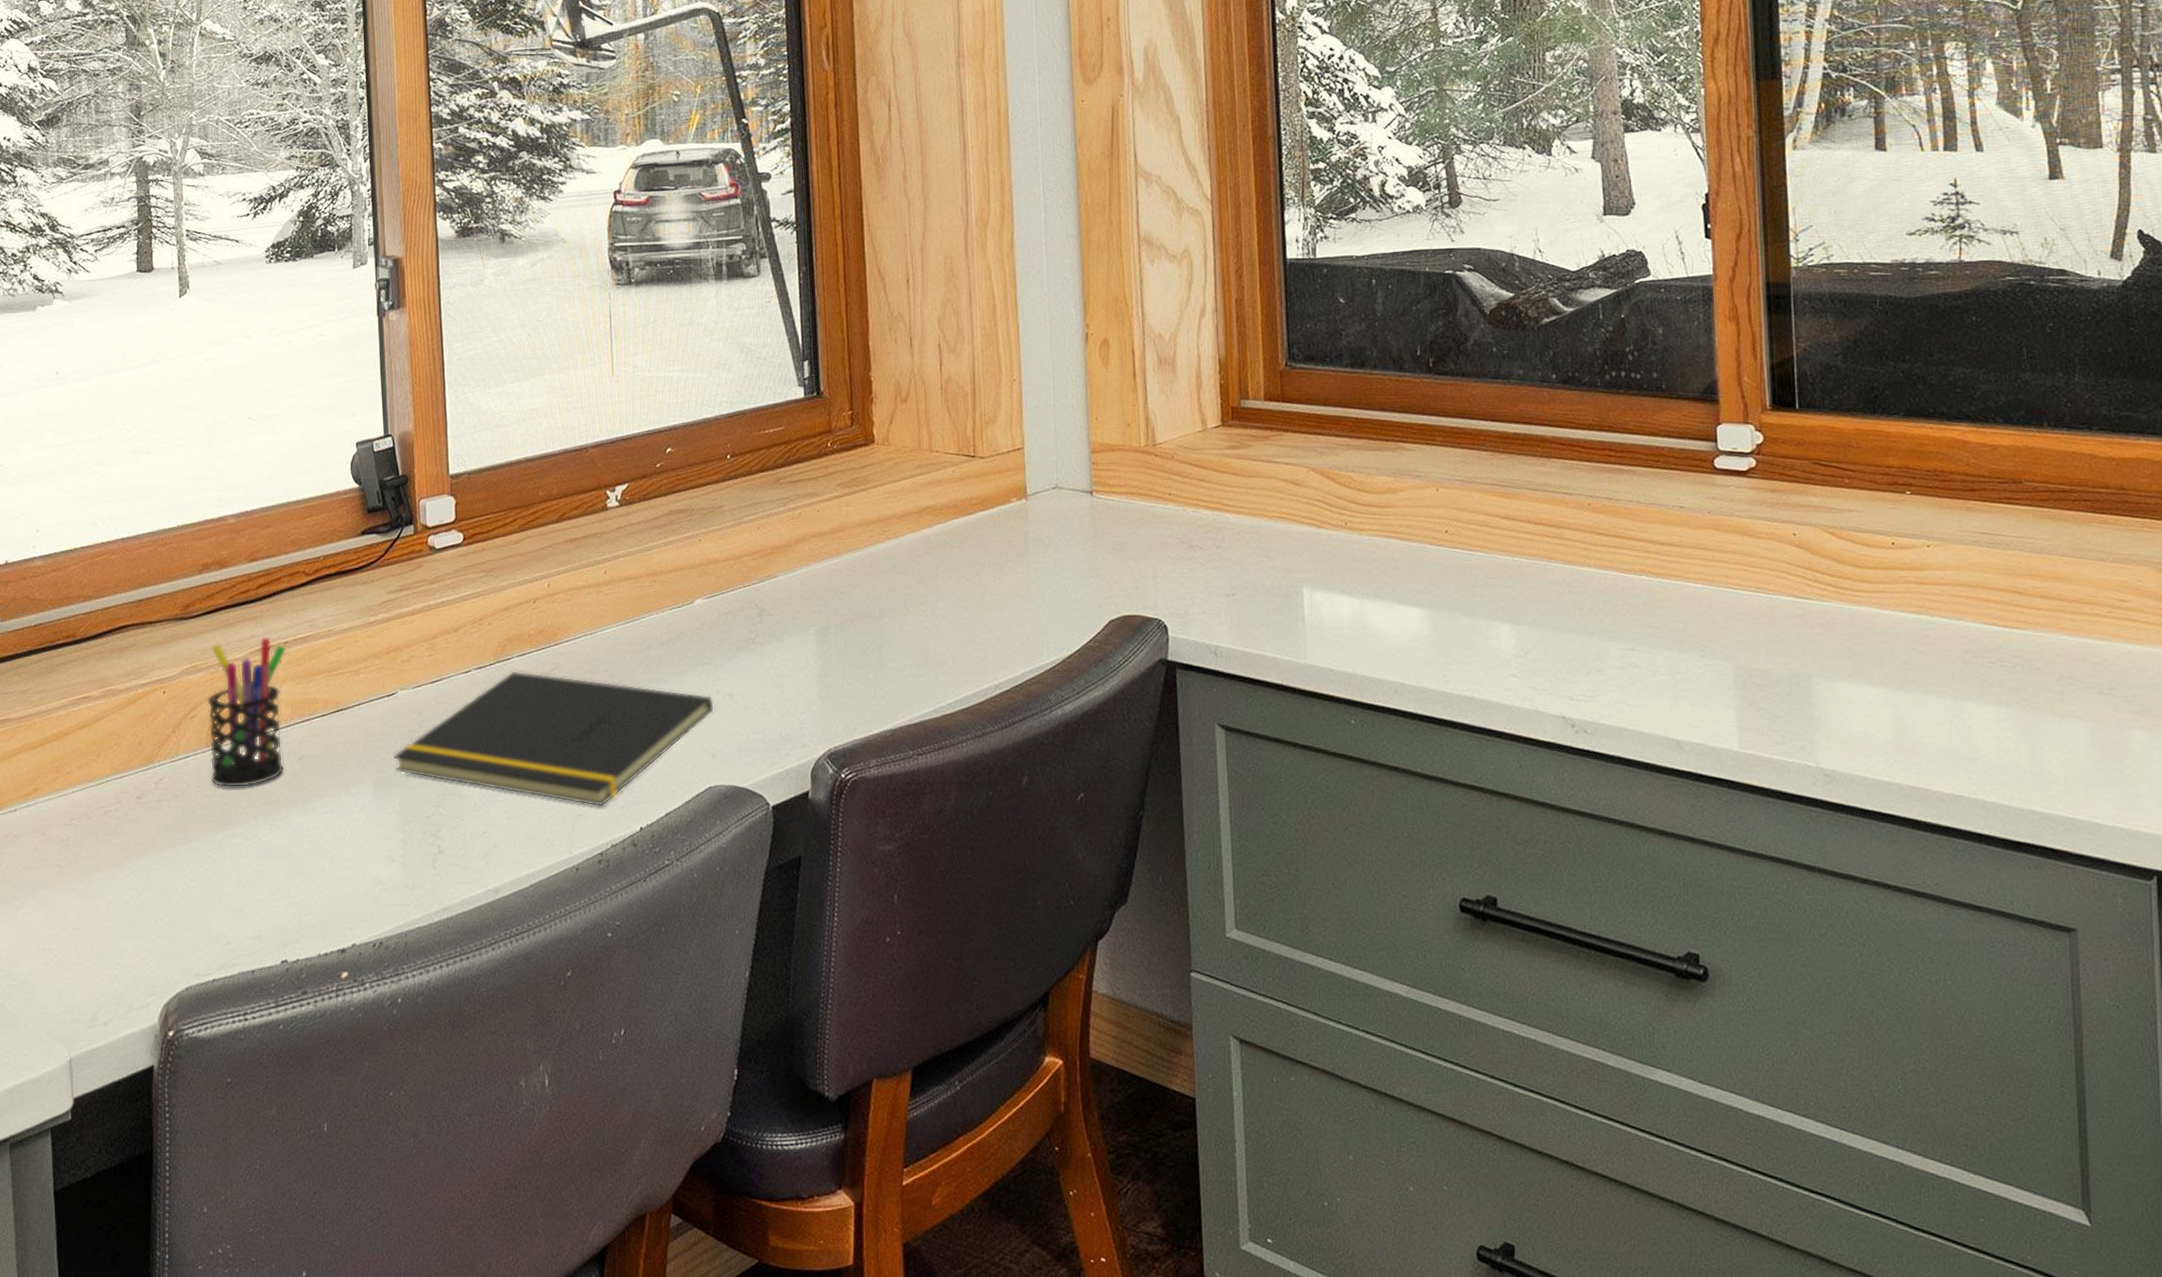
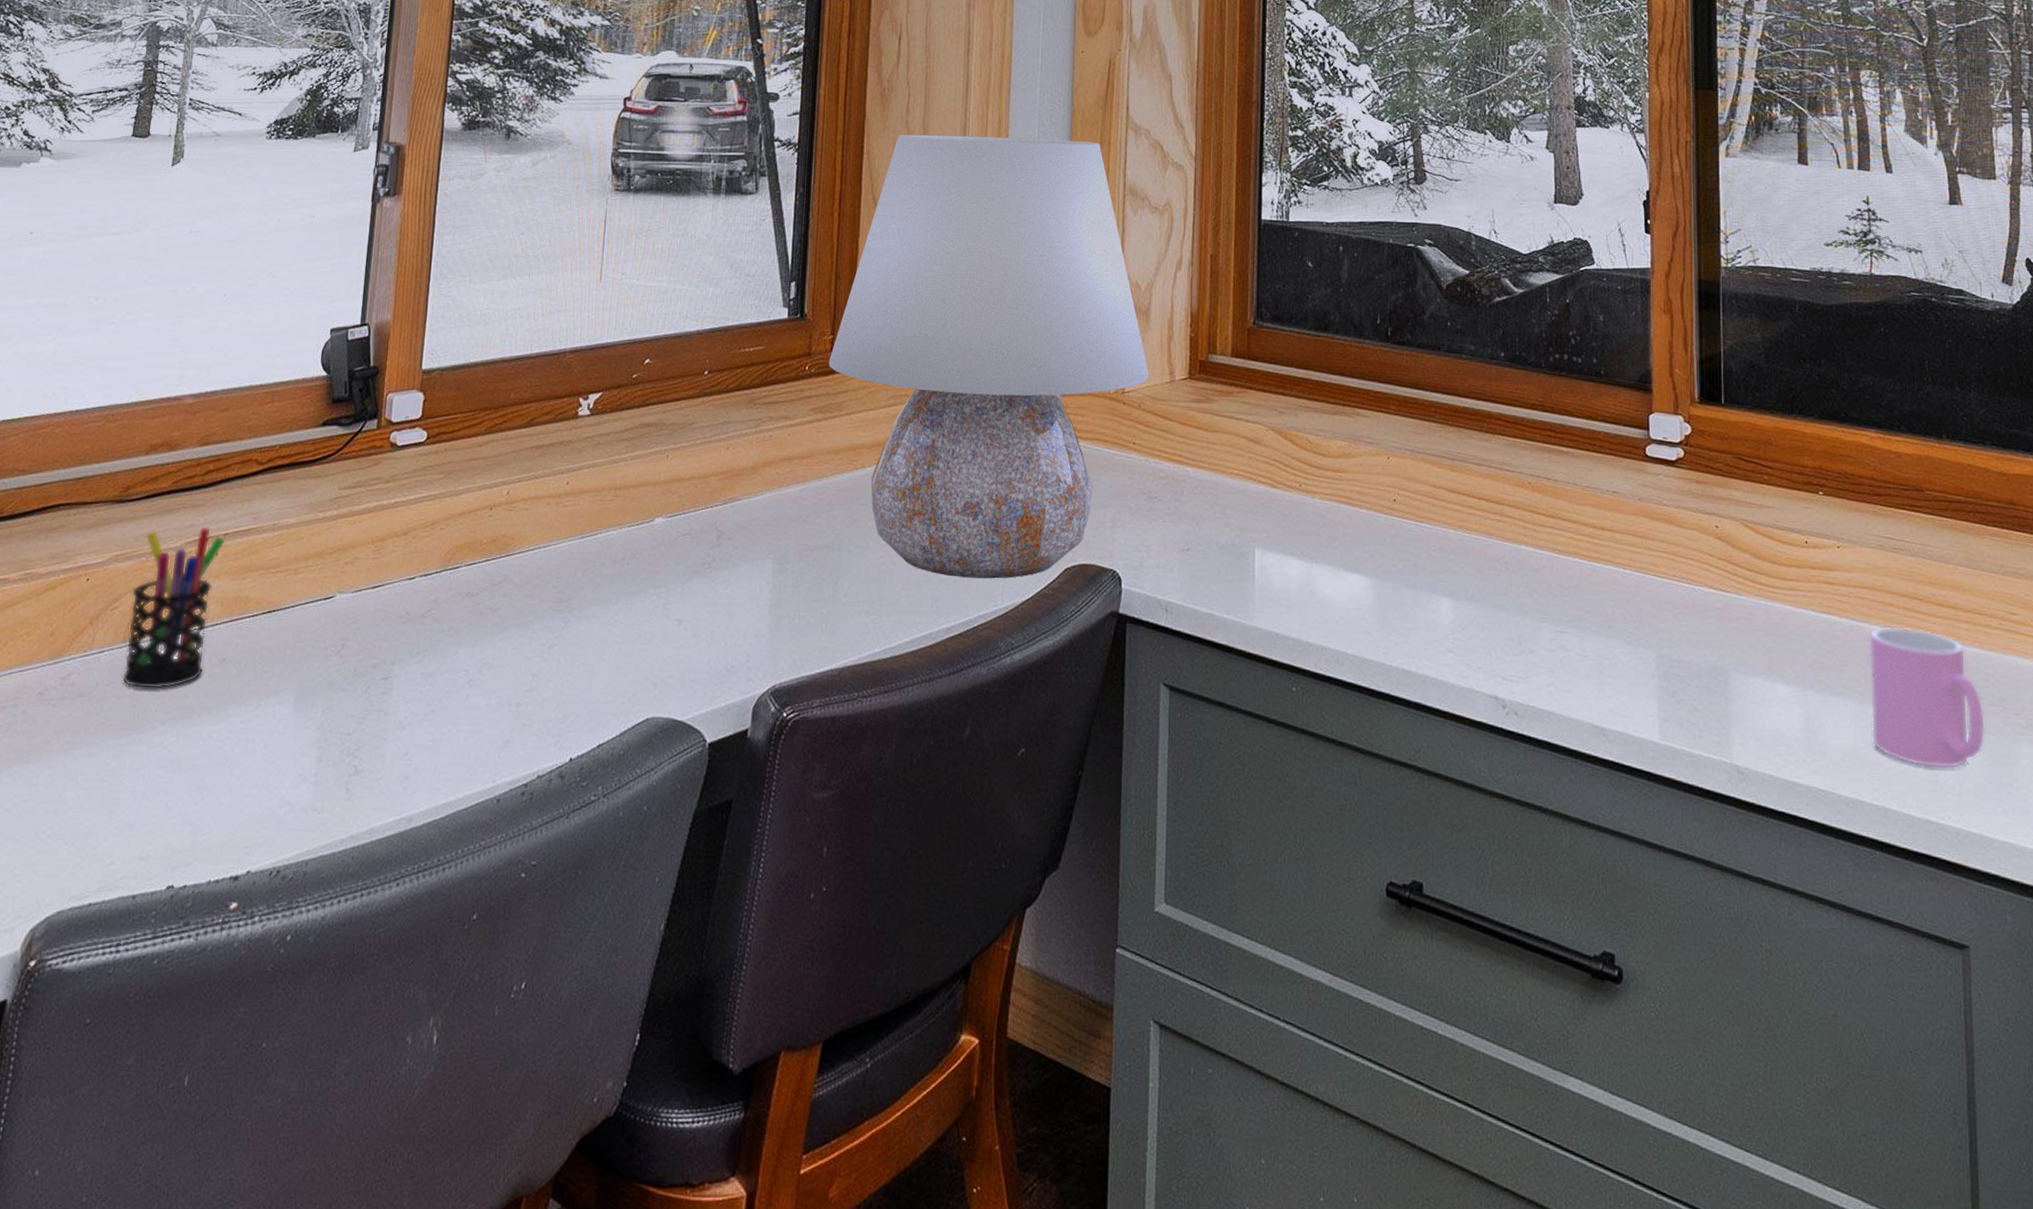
notepad: present [394,671,715,807] -> none [321,581,662,734]
table lamp: none [850,194,1180,636] -> present [828,134,1149,579]
cup: none [1964,621,2093,759] -> present [1869,626,1985,769]

